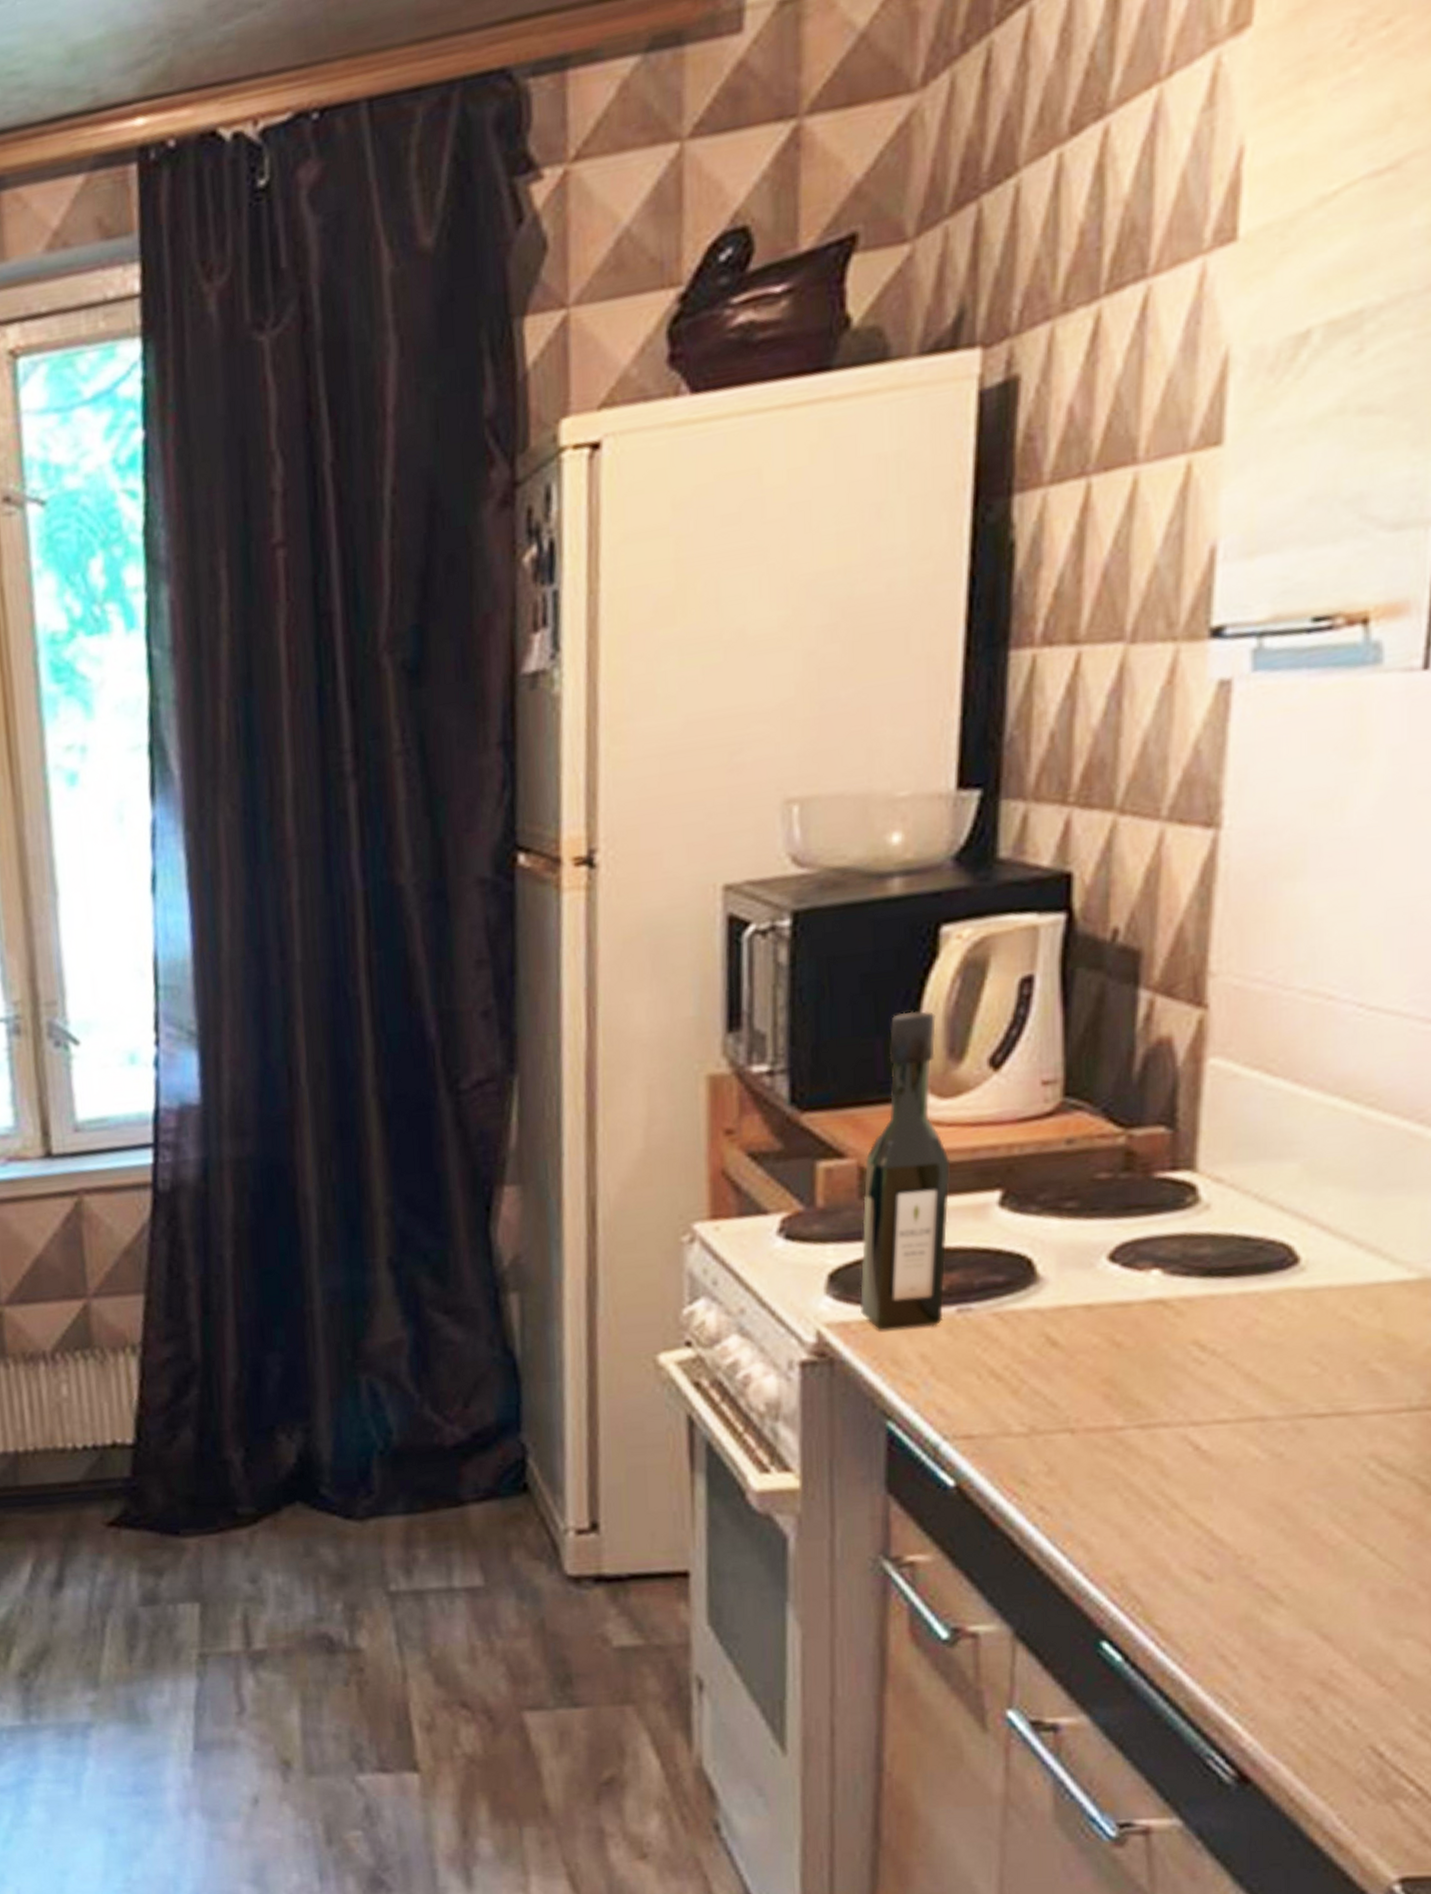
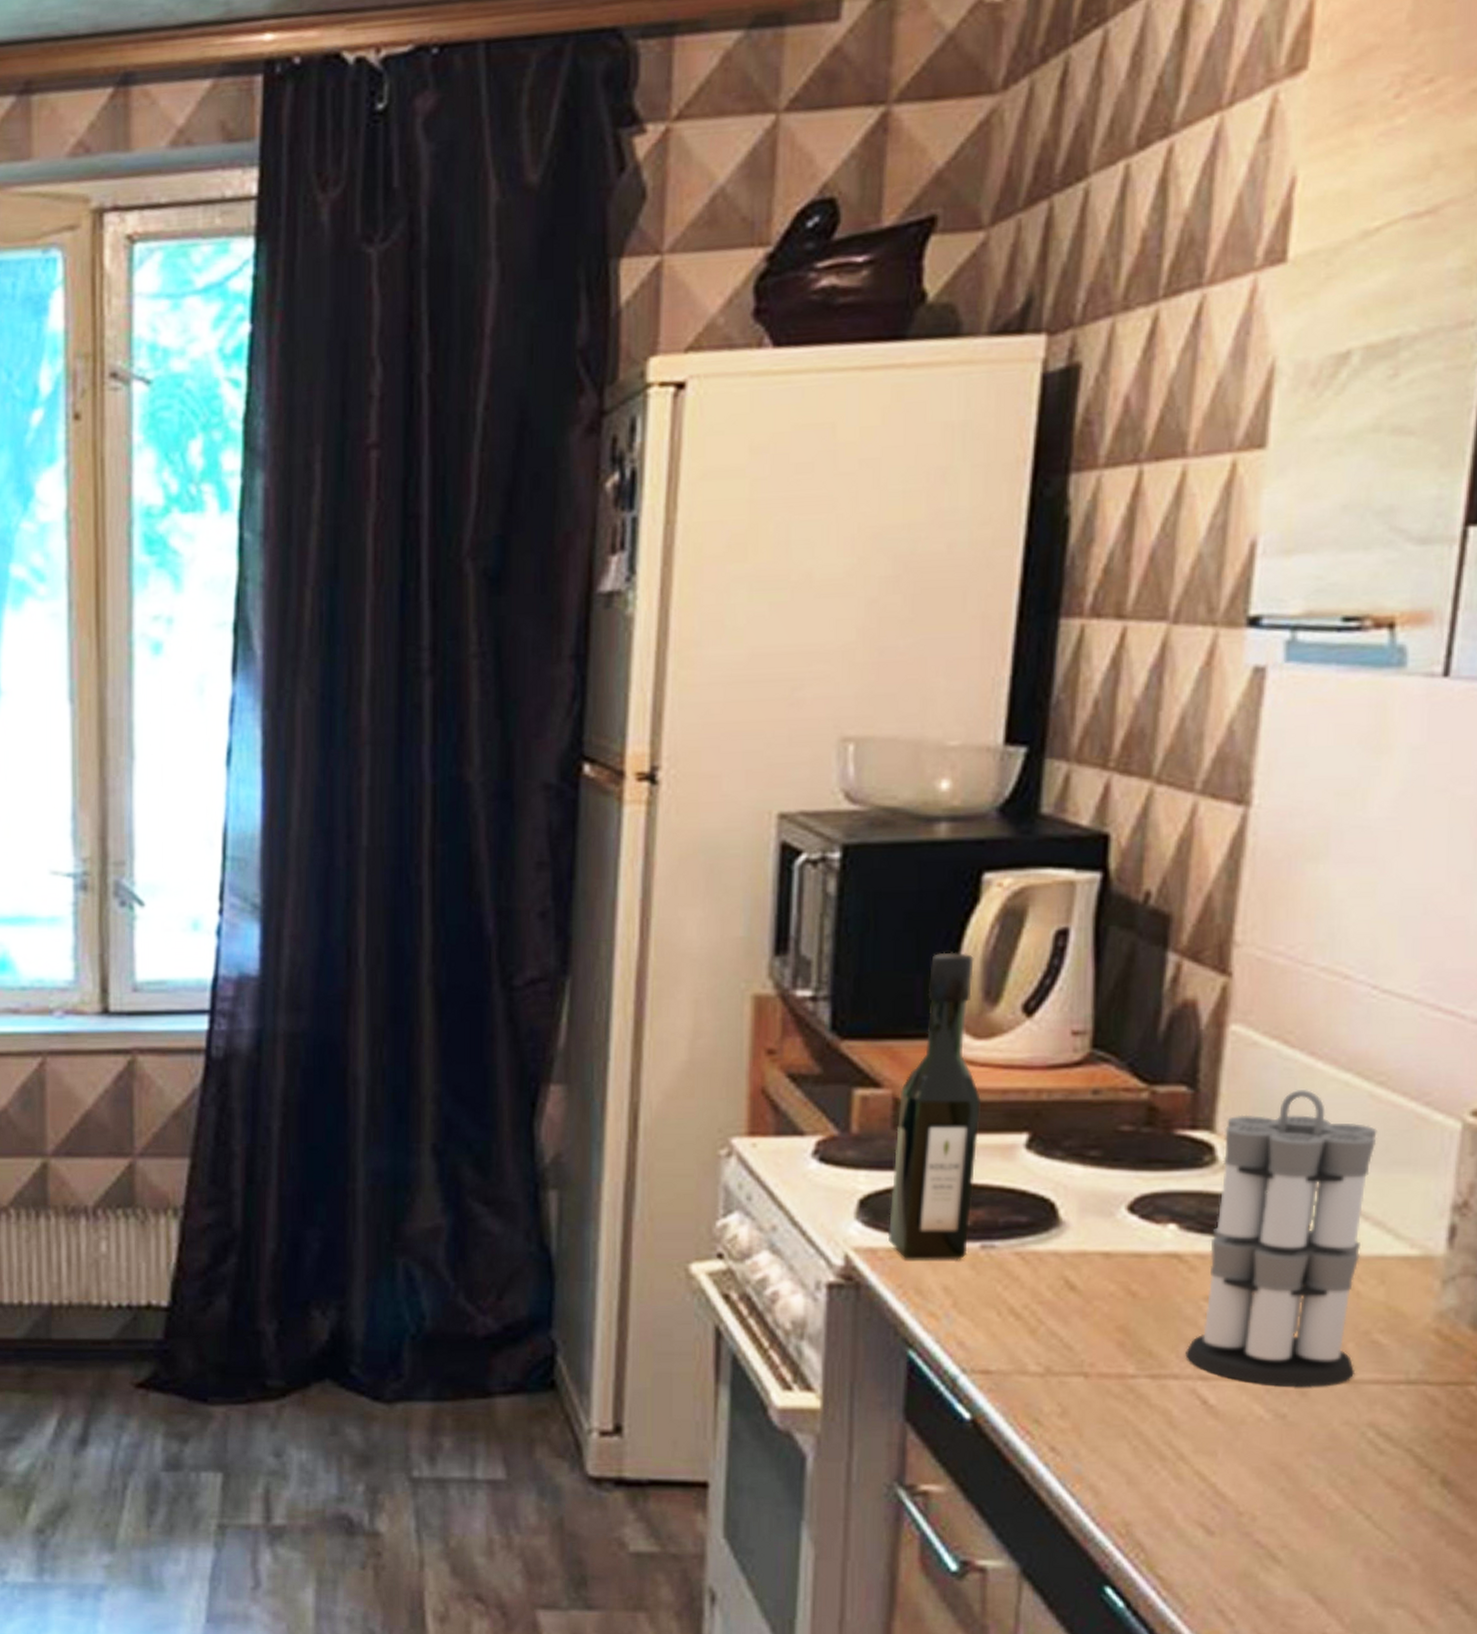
spice rack: none [1175,1119,1369,1425] -> present [1185,1090,1377,1387]

